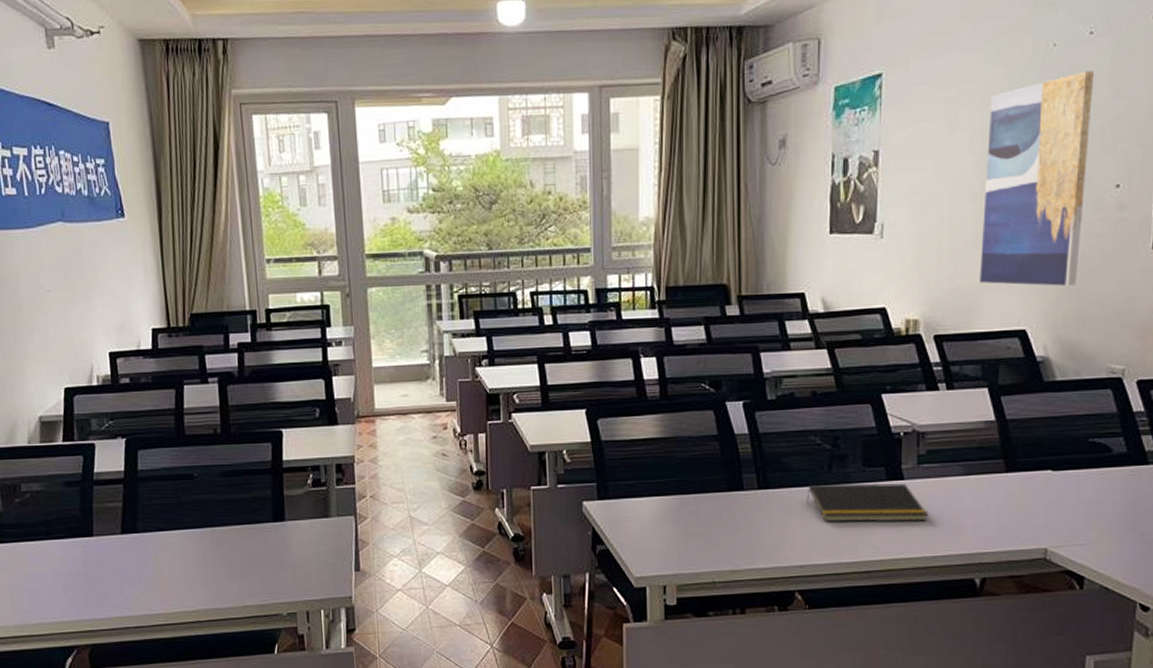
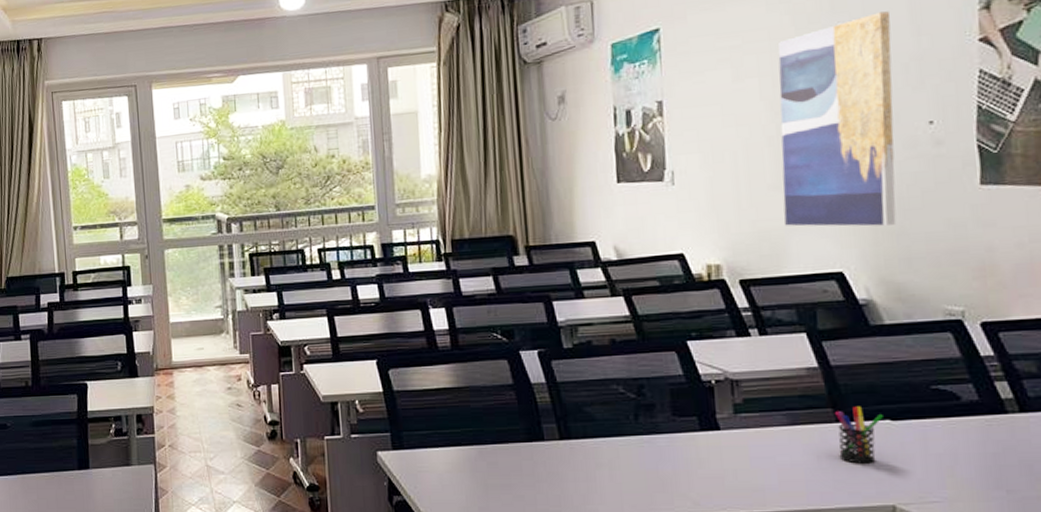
notepad: present [806,482,928,522] -> none [613,433,752,475]
pen holder: none [1005,457,1046,511] -> present [835,406,883,464]

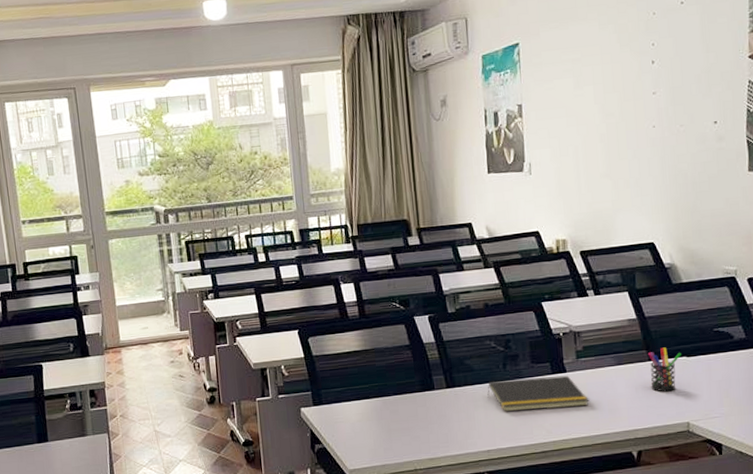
notepad: none [613,433,752,475] -> present [487,375,589,412]
wall art: present [778,11,897,227] -> none [607,32,691,207]

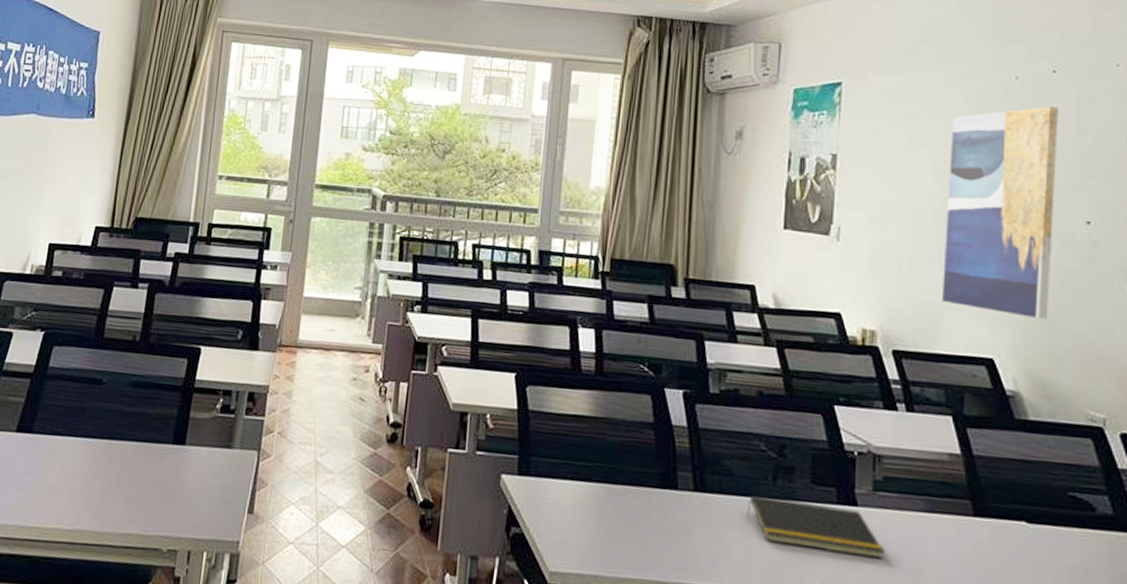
wall art: none [607,32,691,207] -> present [942,106,1059,319]
pen holder: present [648,347,681,392] -> none [973,501,1019,566]

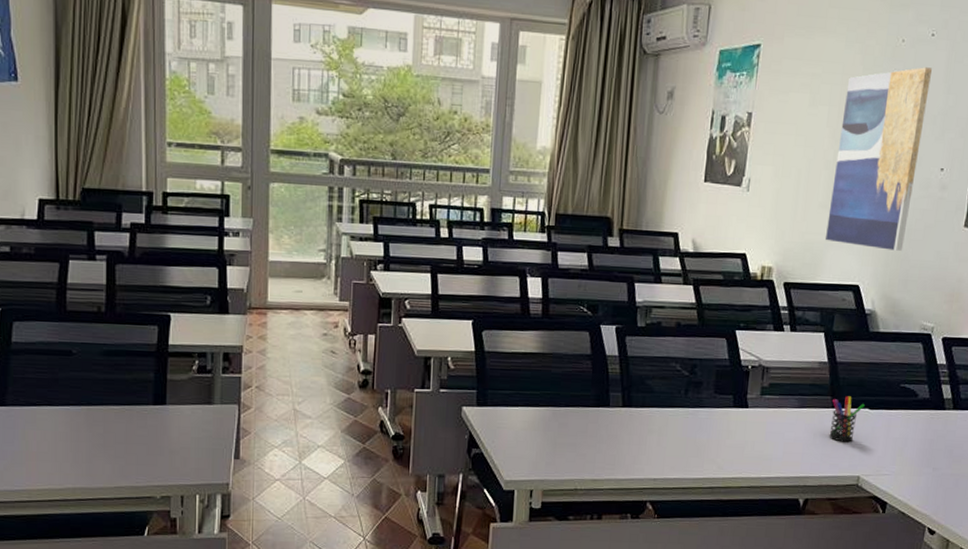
notepad: present [747,495,885,560] -> none [663,406,766,446]
pen holder: none [973,501,1019,566] -> present [829,396,865,442]

